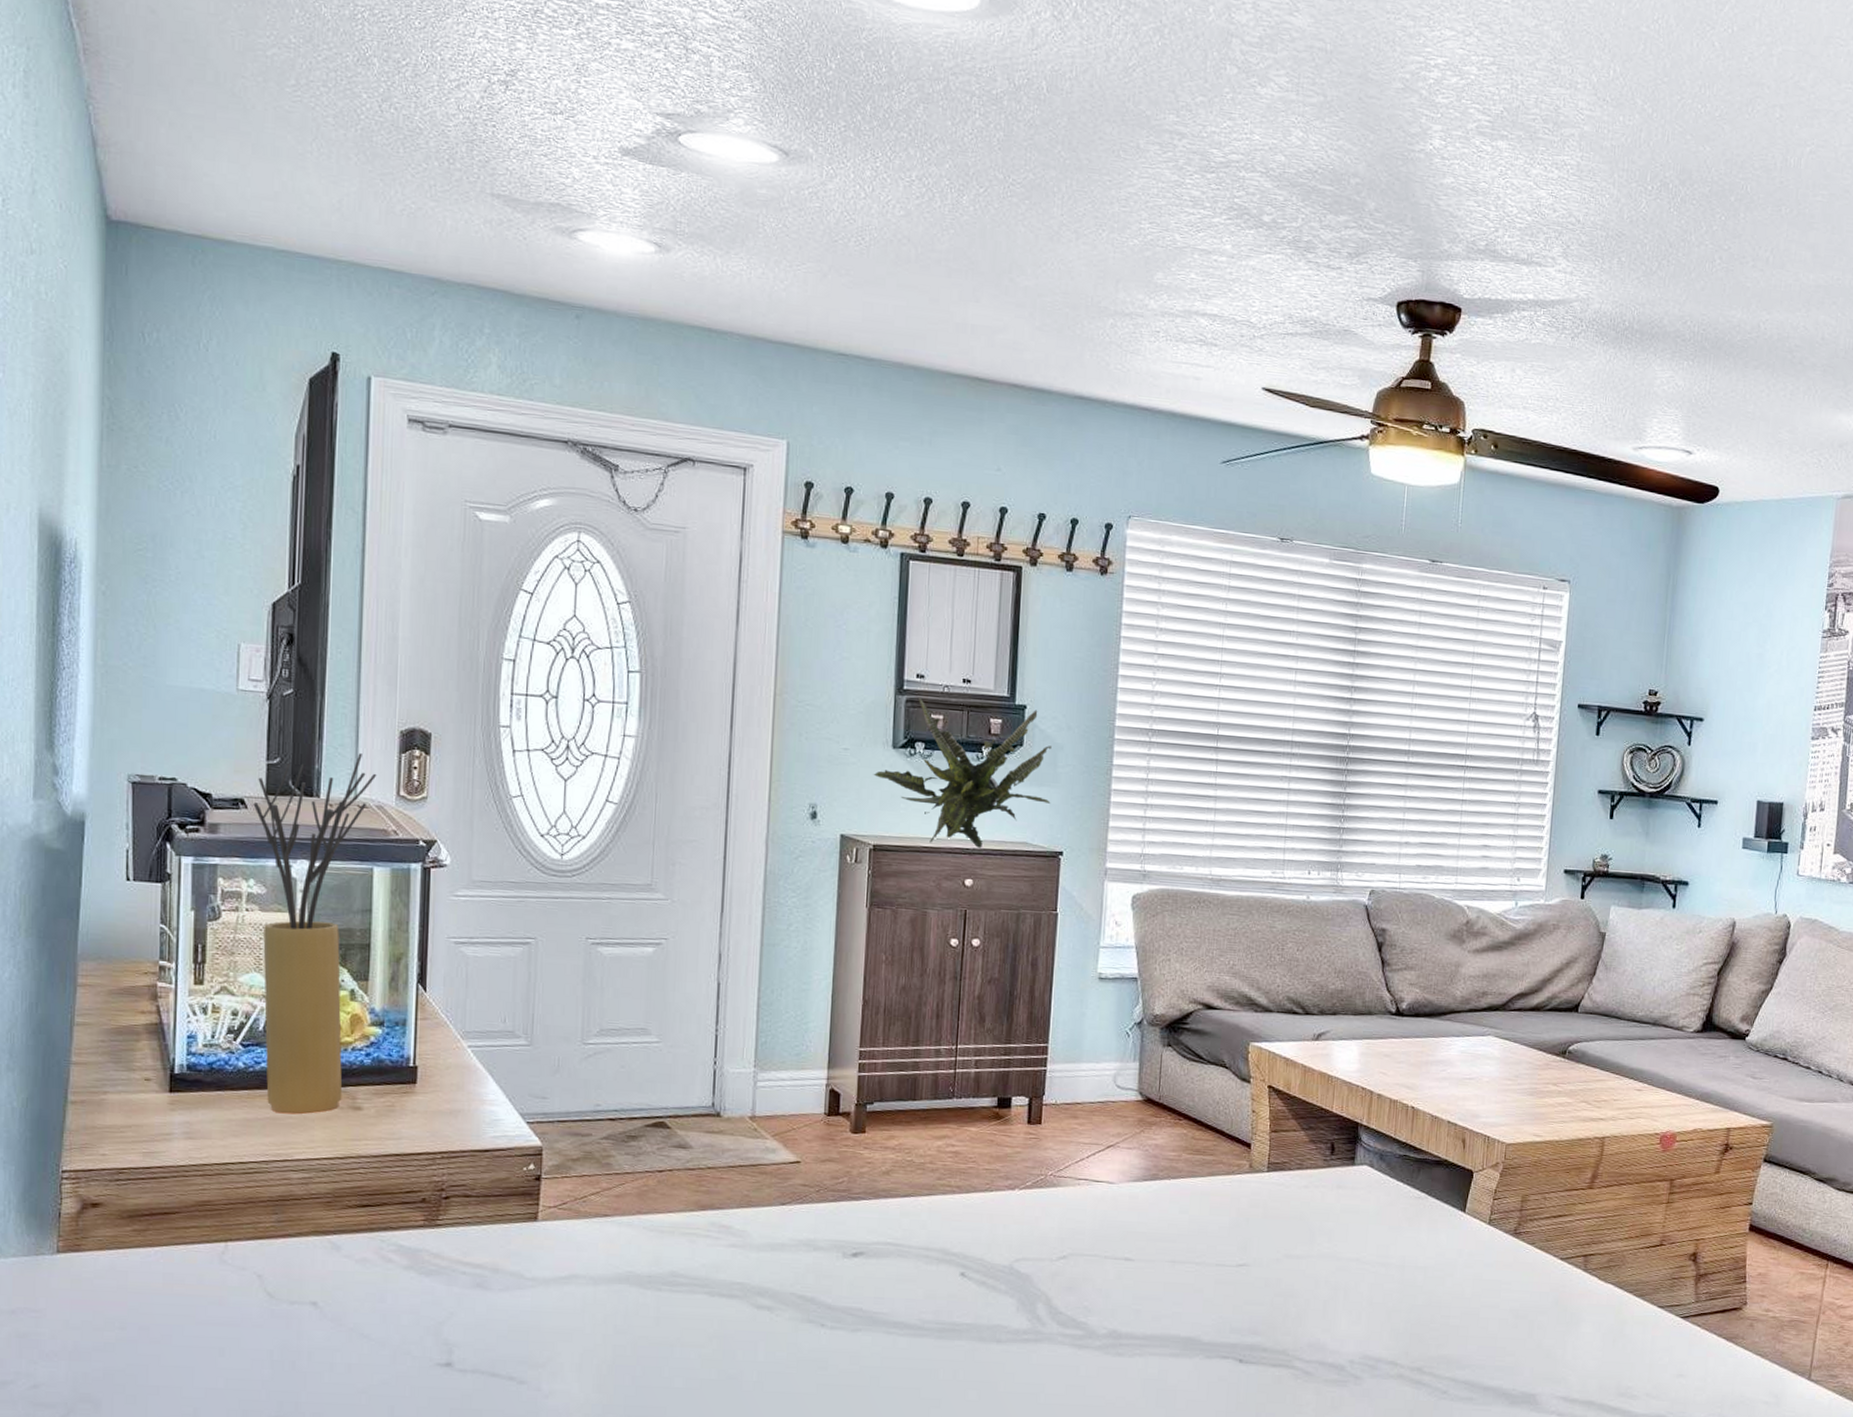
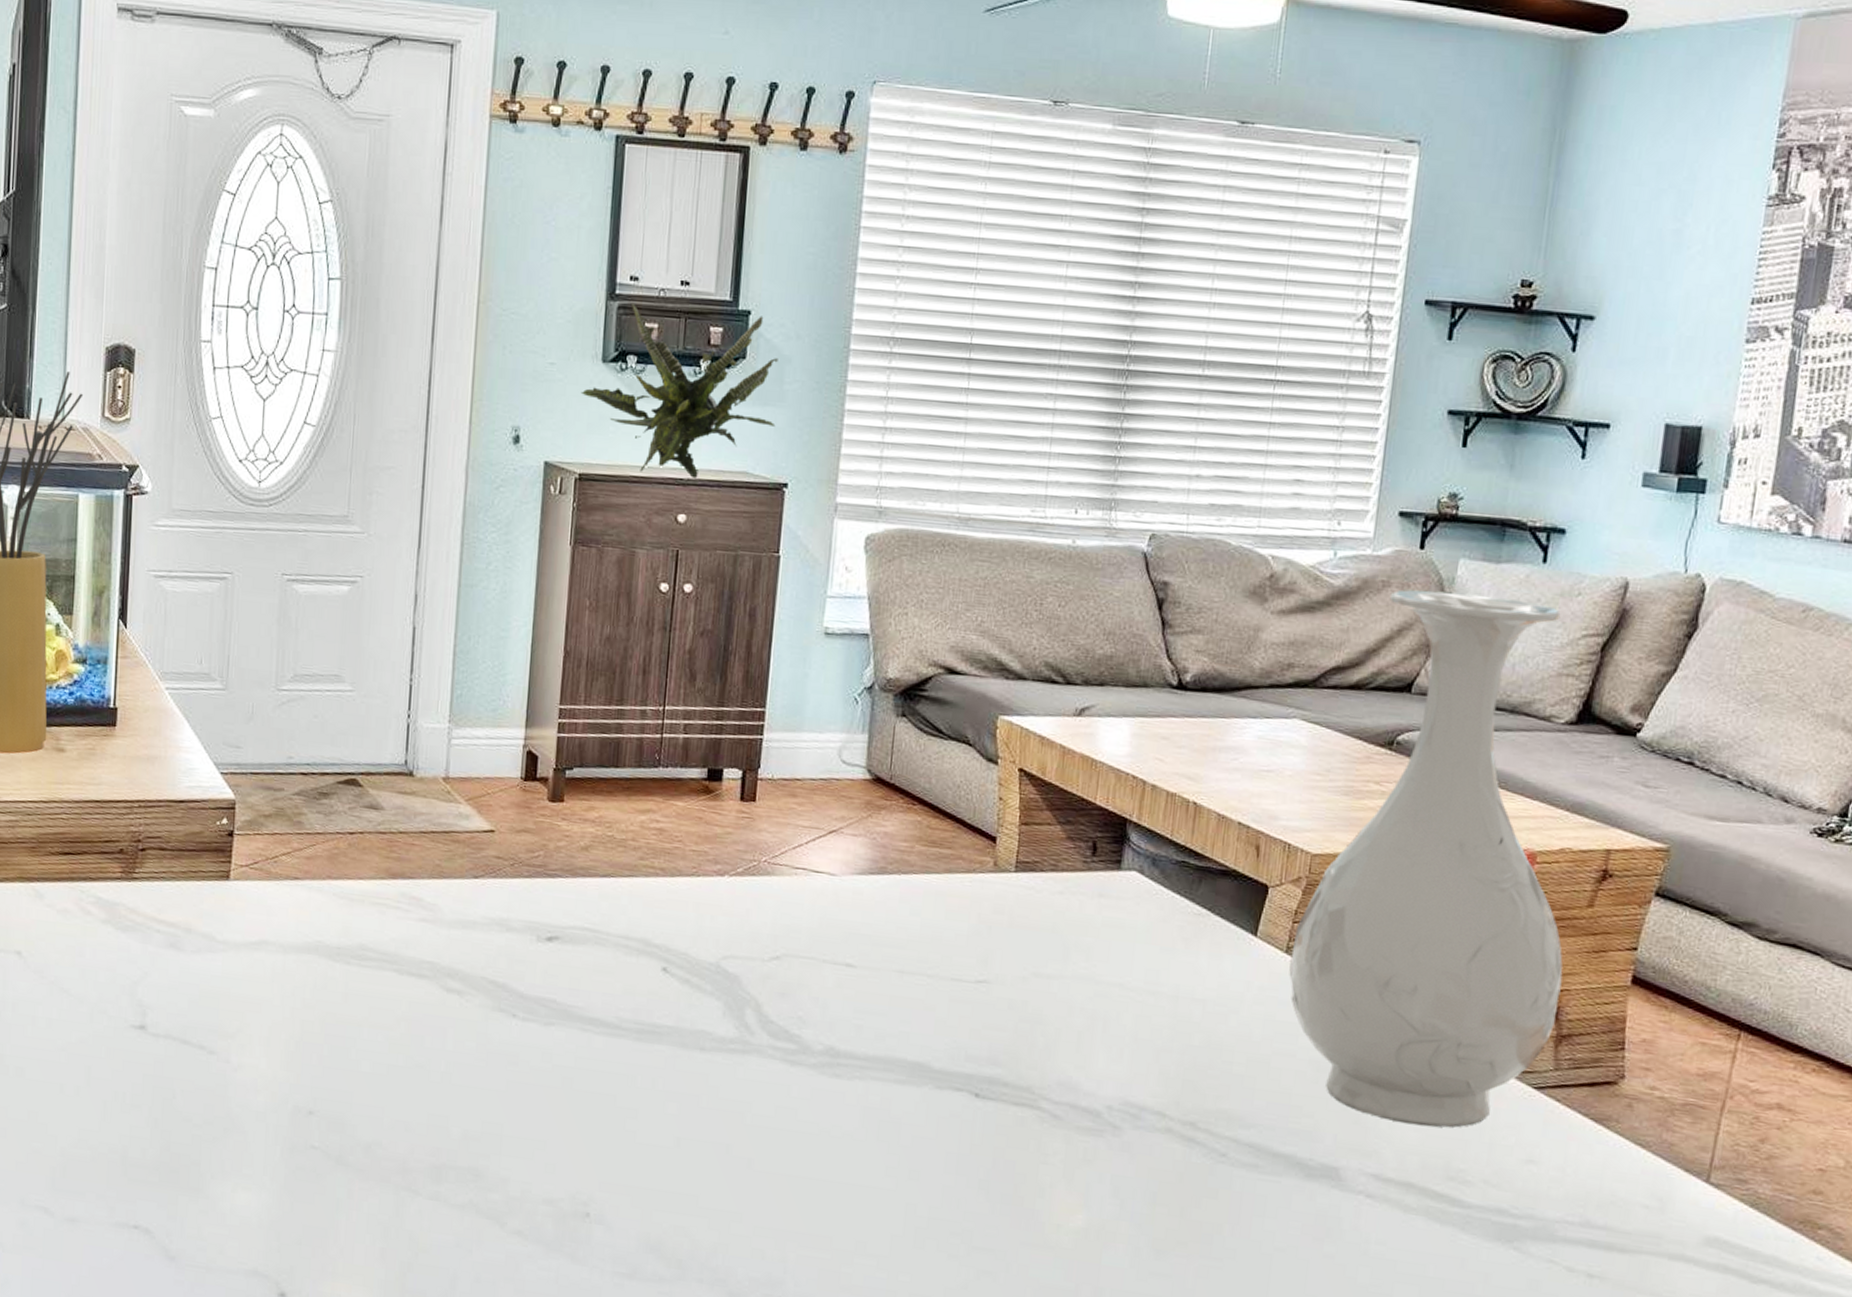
vase: none [1491,931,1699,1355] -> present [1289,589,1563,1128]

